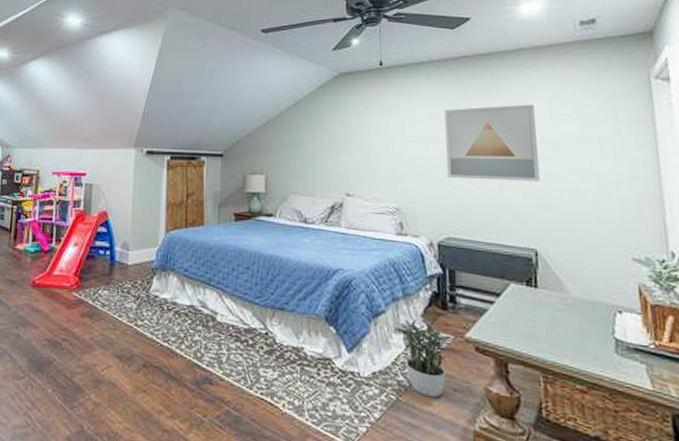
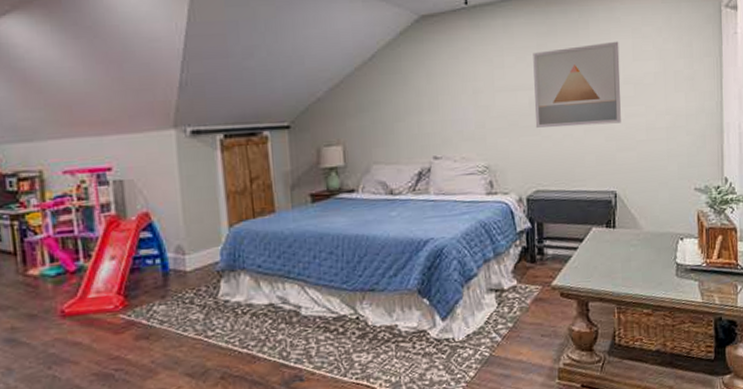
potted plant: present [400,320,451,398] -> none [492,277,539,347]

